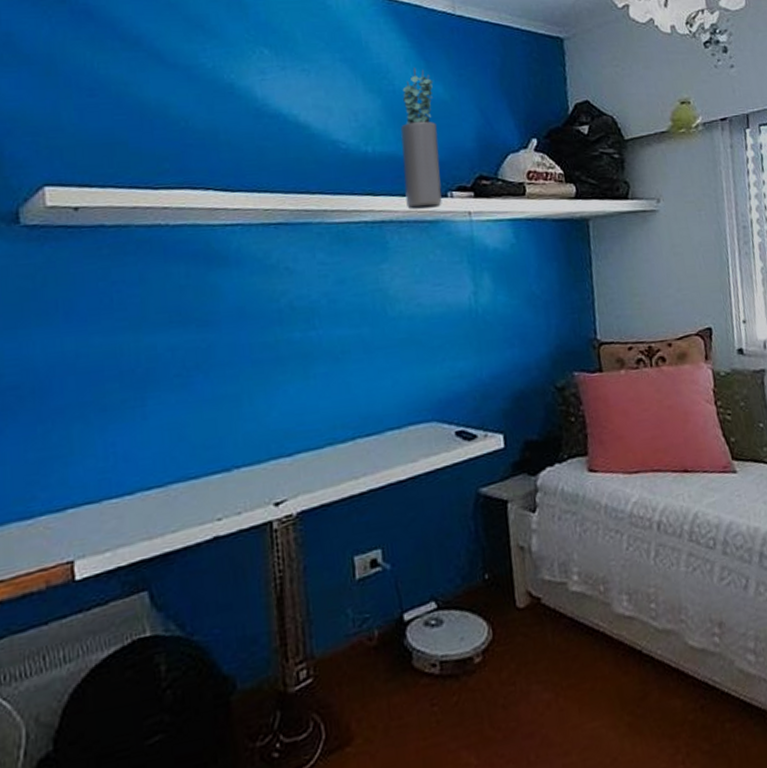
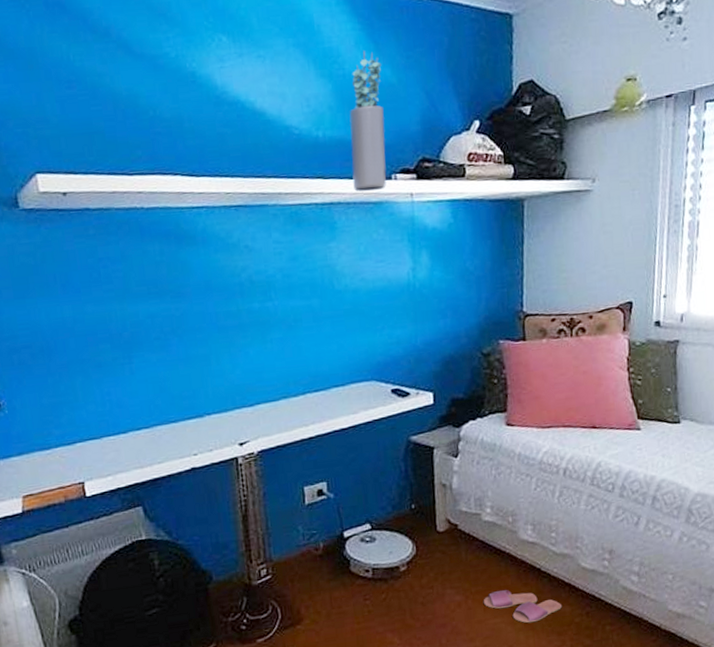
slippers: none [577,681,672,726] -> present [483,590,563,624]

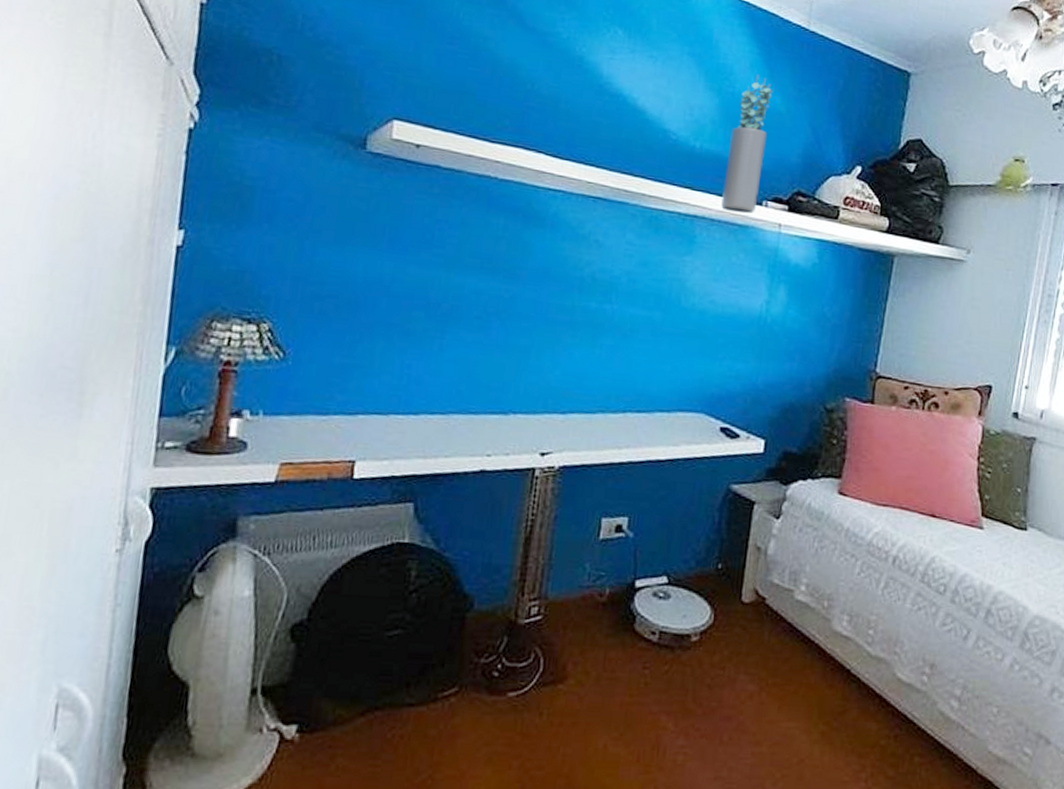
slippers: present [483,590,563,624] -> none [778,688,869,736]

